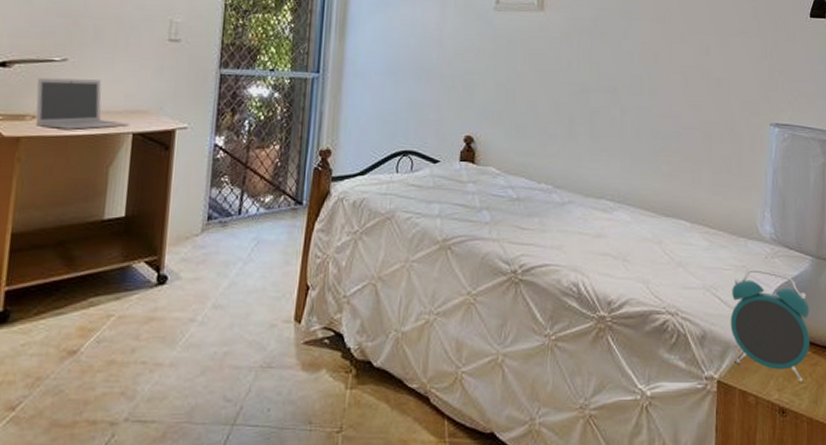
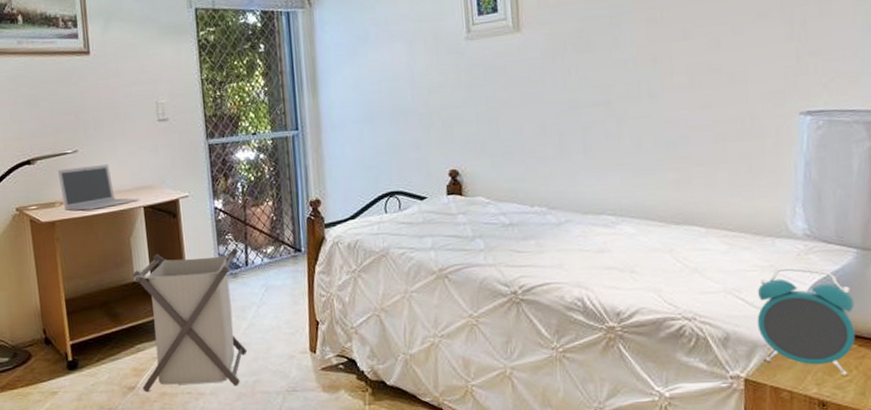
laundry basket: none [87,189,234,358] -> present [132,248,248,392]

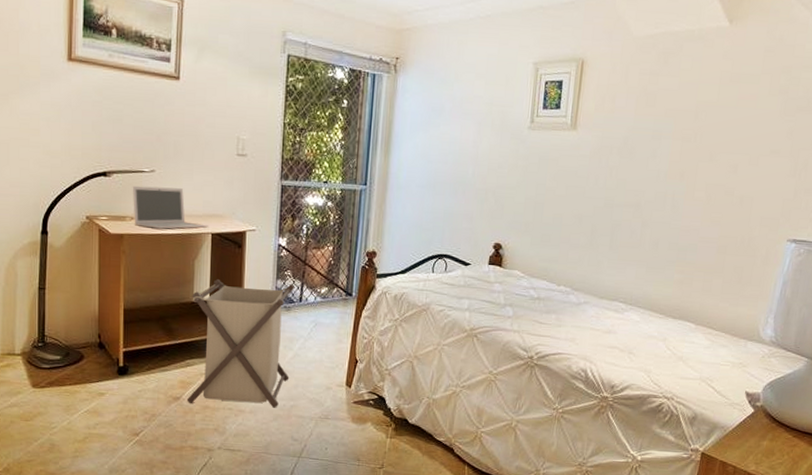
alarm clock: present [757,267,856,376] -> none [720,365,798,459]

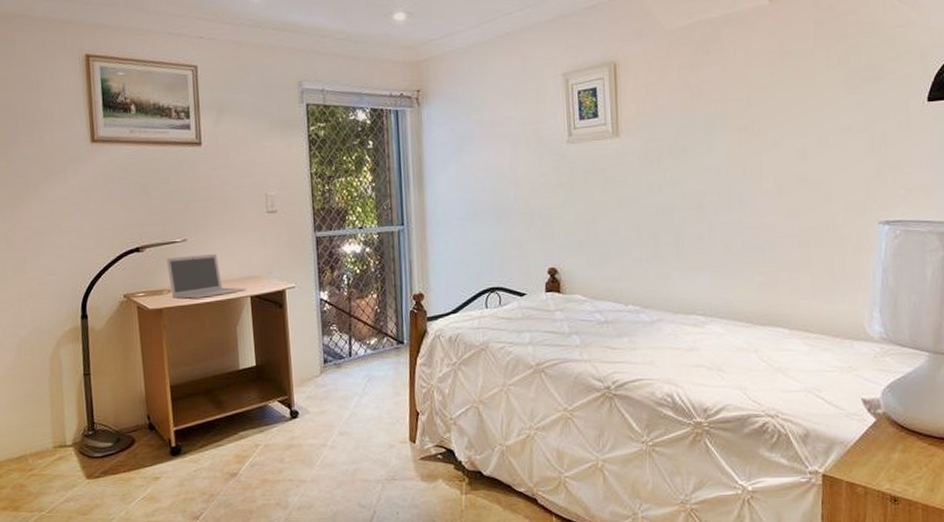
laundry basket: present [188,278,295,408] -> none [238,339,349,478]

